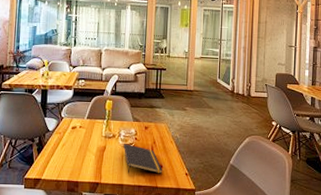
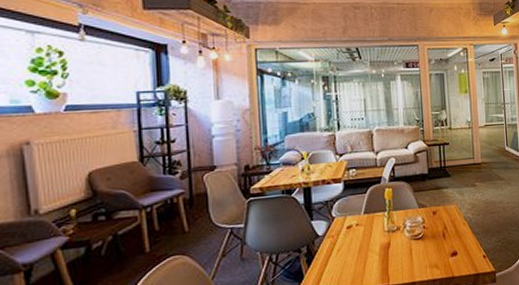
notepad: present [123,144,162,174] -> none [410,234,458,269]

